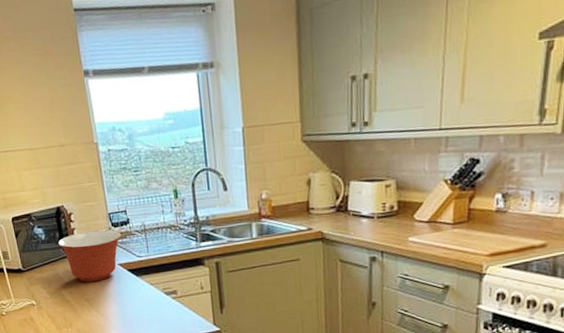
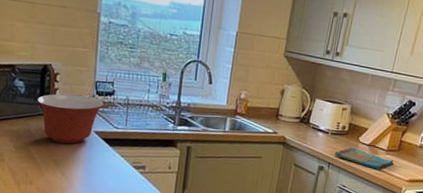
dish towel: none [386,228,466,249] -> present [335,147,394,170]

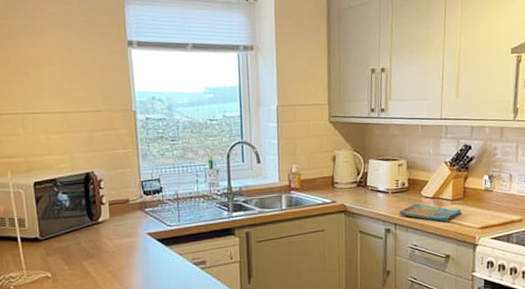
mixing bowl: present [36,93,104,144] -> none [83,198,153,252]

